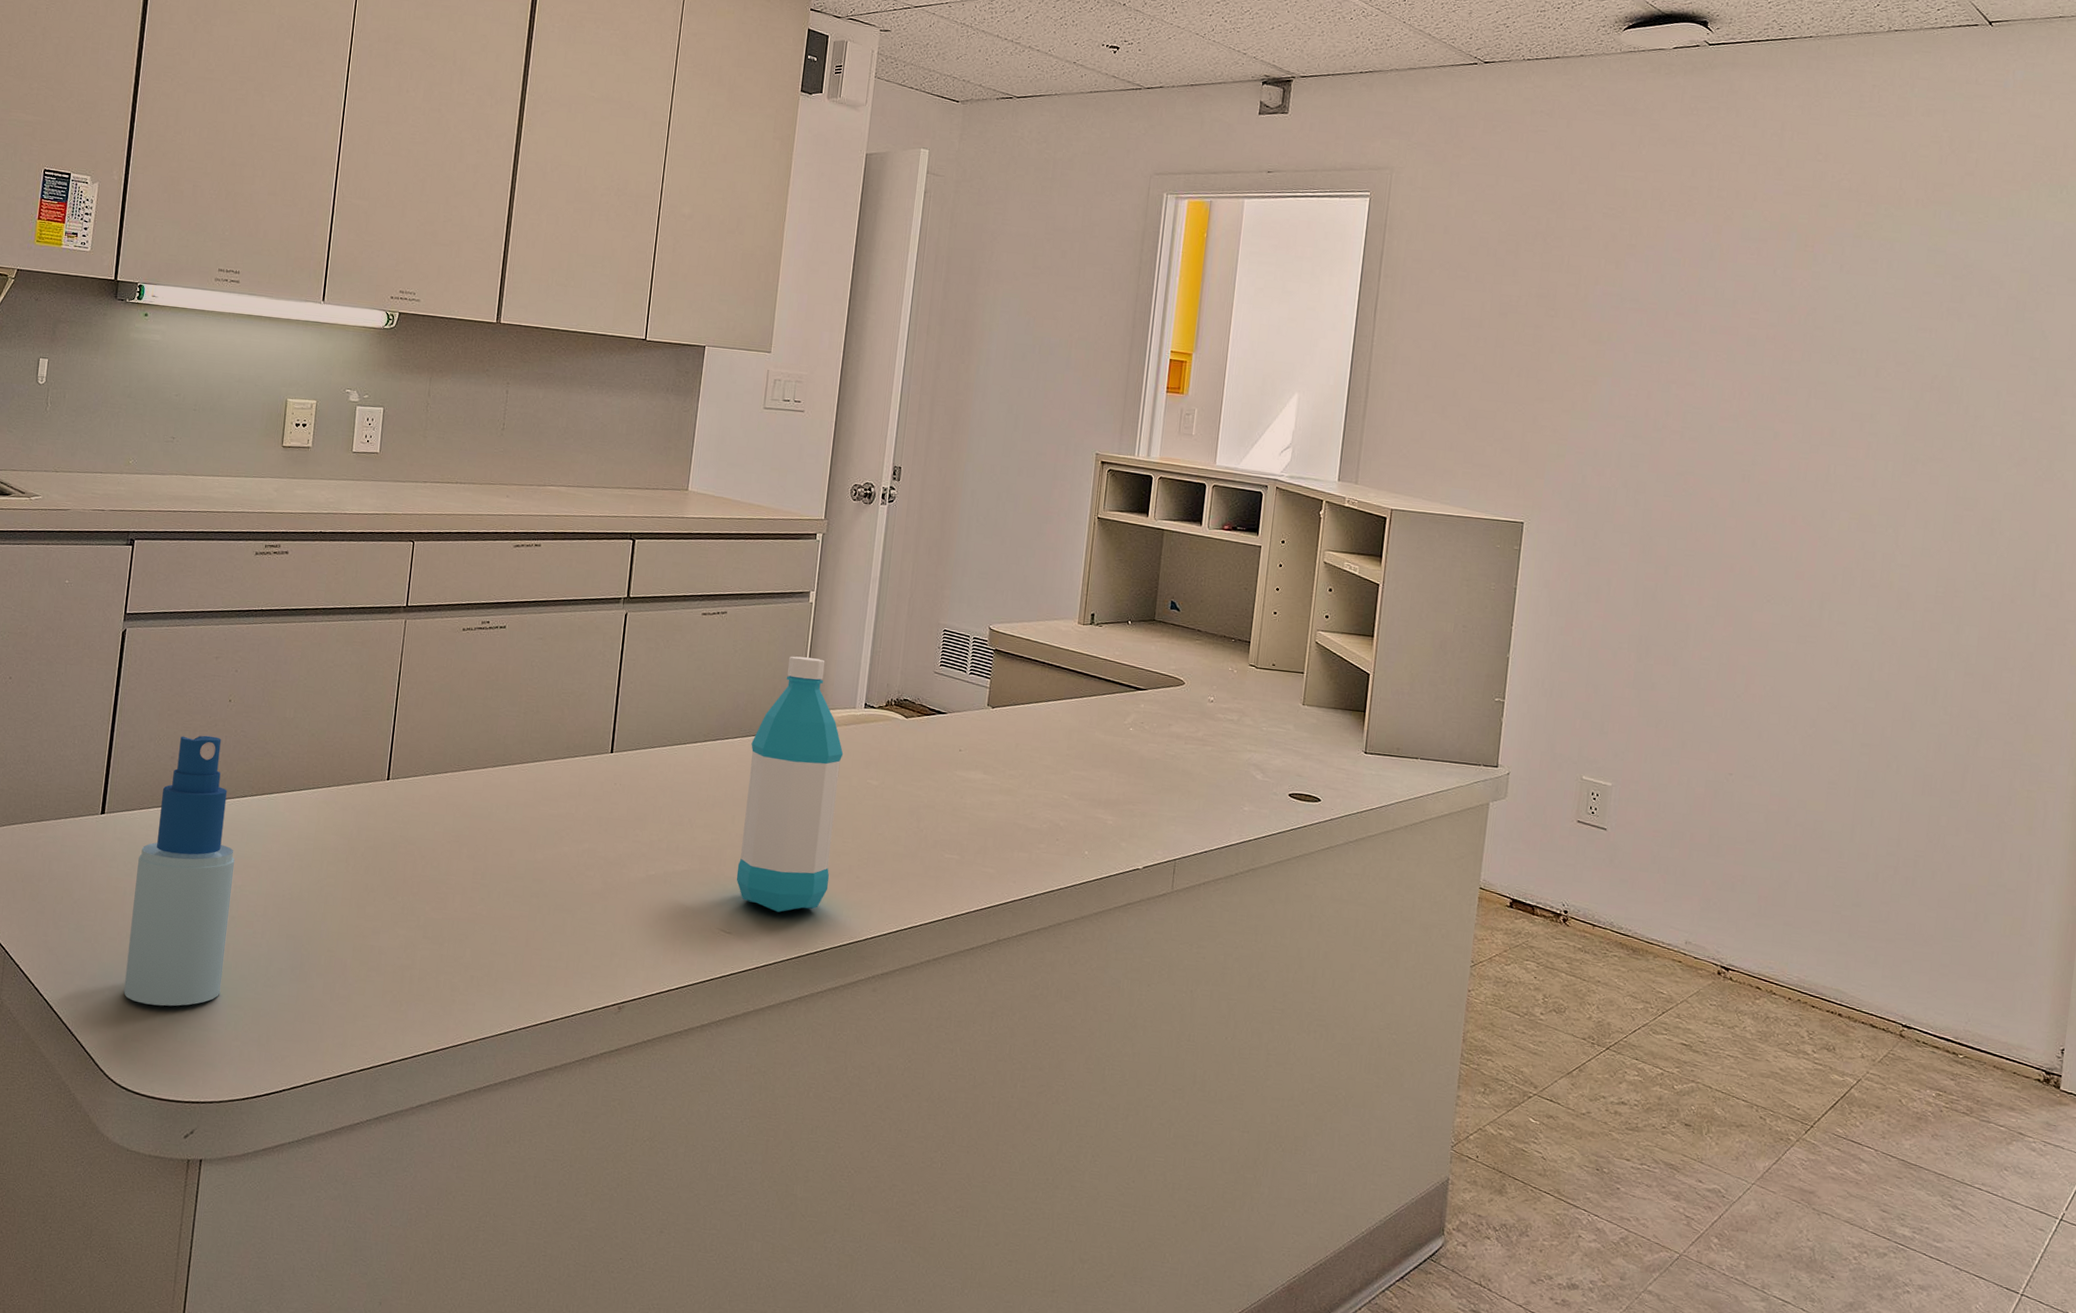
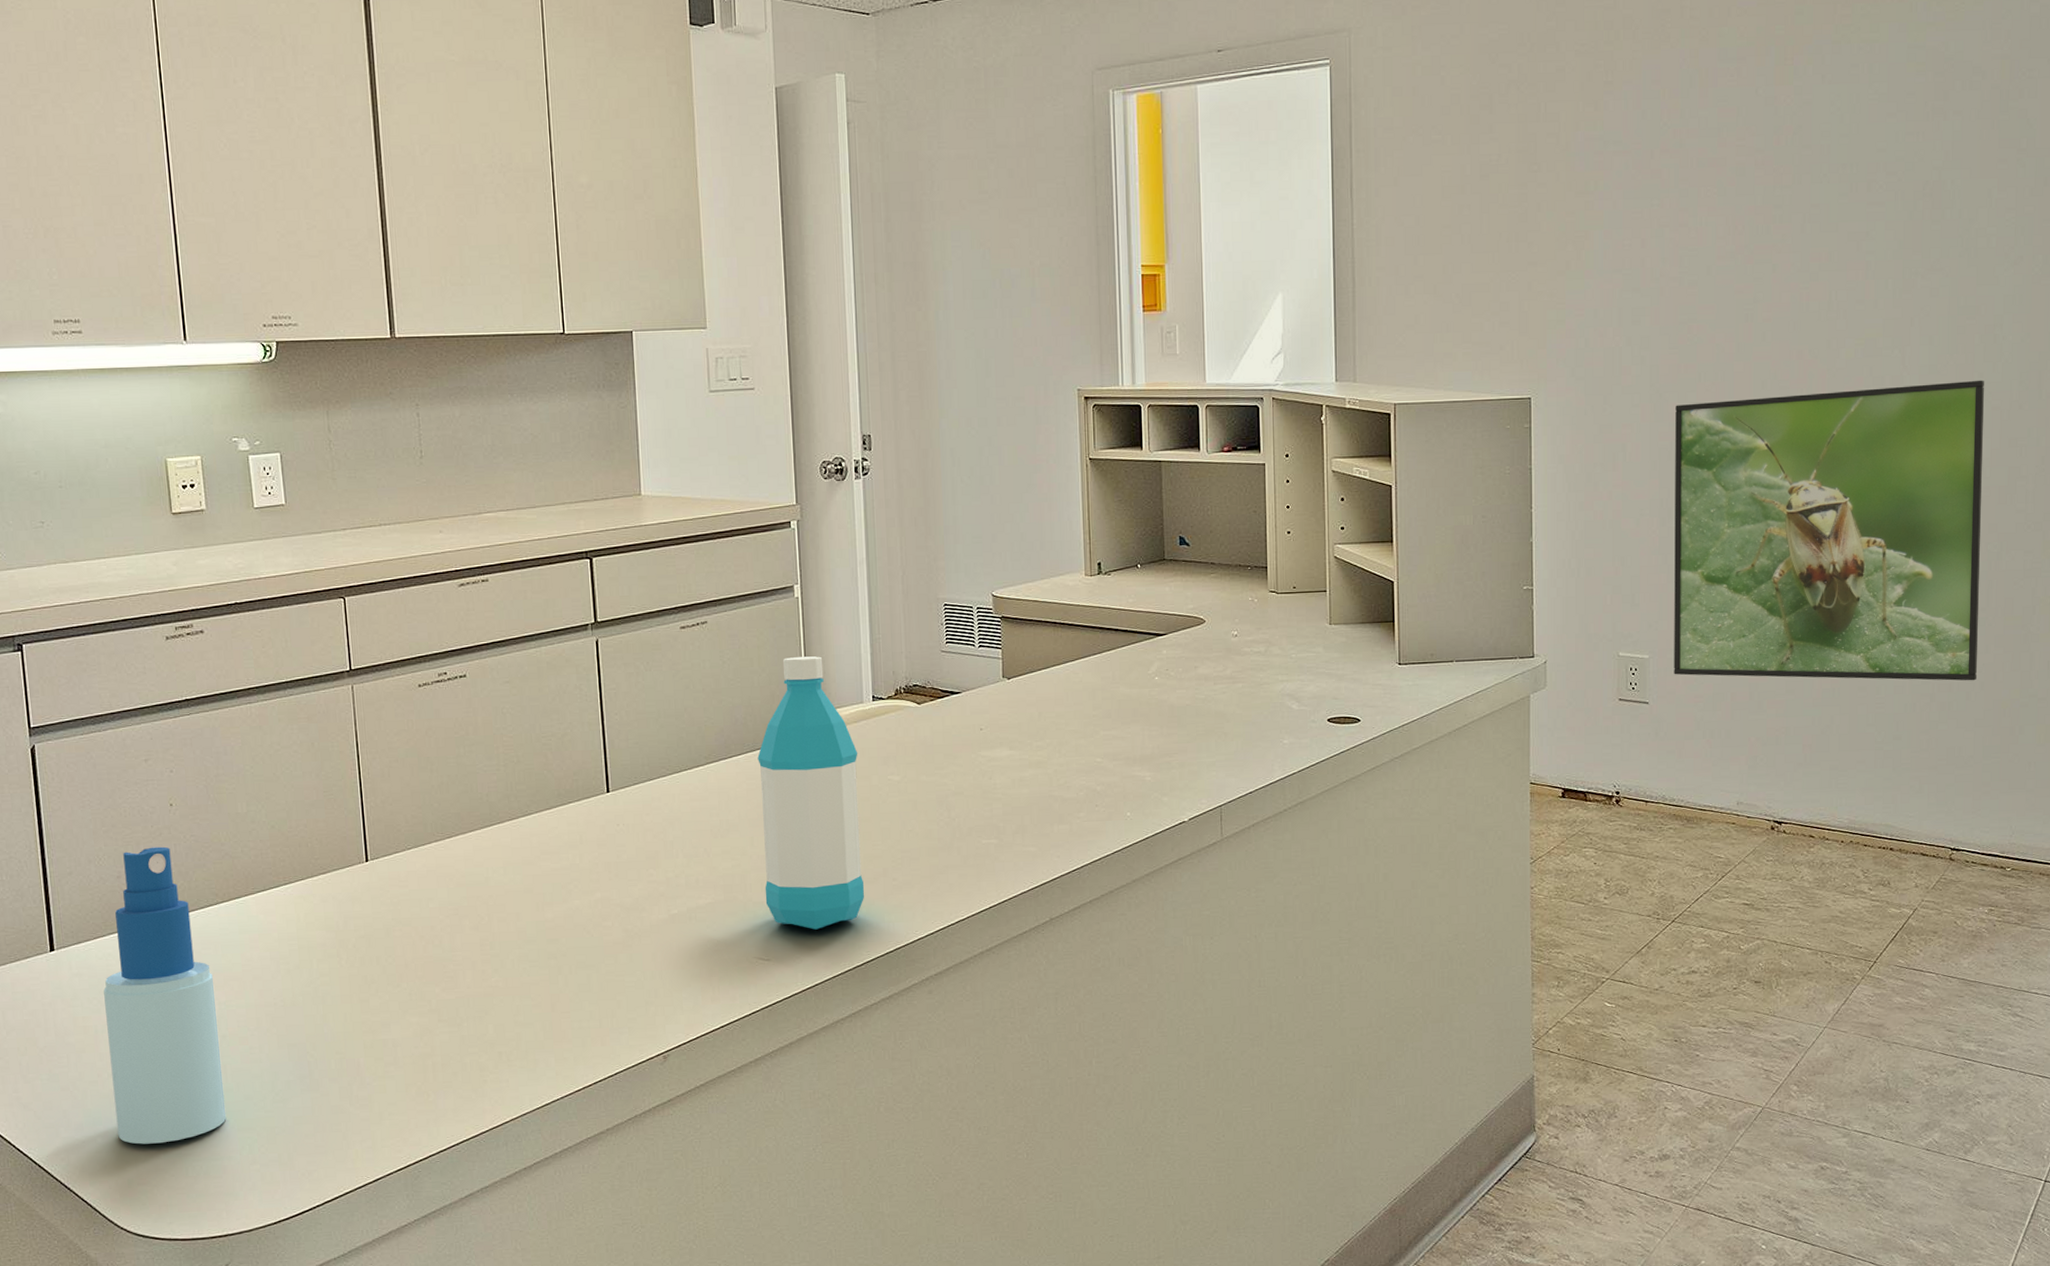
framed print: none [1635,549,1977,861] -> present [1674,380,1984,681]

